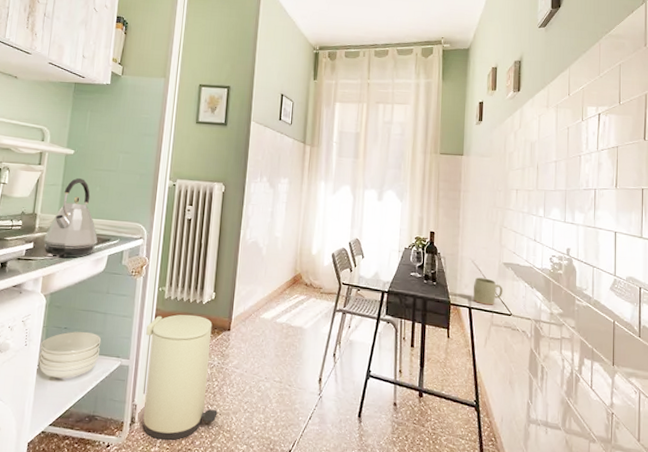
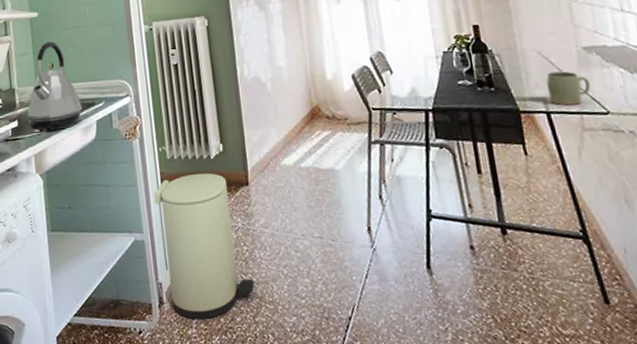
bowl: present [39,331,102,379] -> none [47,208,111,264]

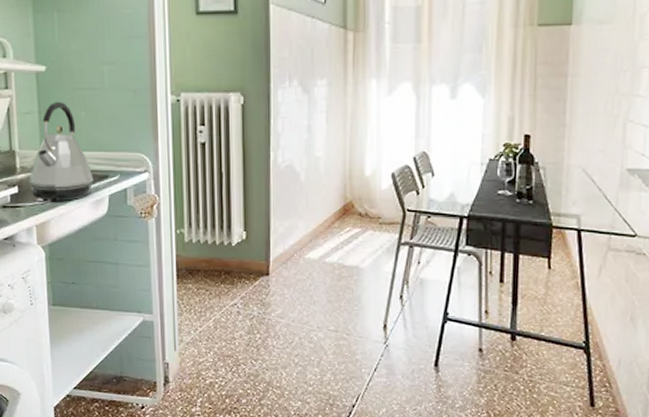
pedal bin: present [154,172,255,319] -> none [168,259,264,399]
mug: present [546,71,591,106] -> none [583,191,626,225]

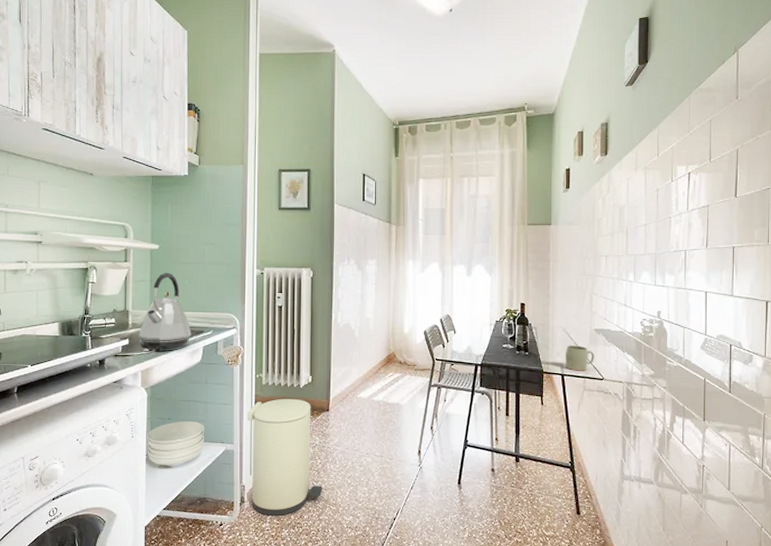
bowl: none [48,285,118,339] -> present [147,420,205,466]
pedal bin: none [168,259,264,399] -> present [247,398,323,516]
mug: none [583,191,626,225] -> present [565,345,595,371]

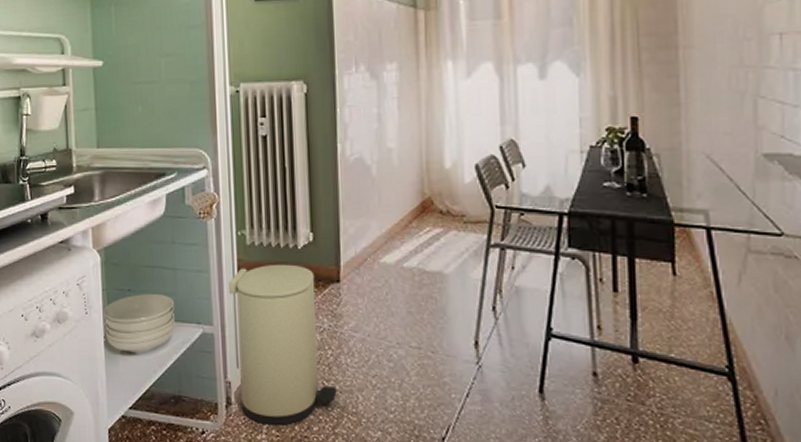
kettle: present [138,272,192,351] -> none [85,96,151,201]
mug: present [565,345,595,371] -> none [711,181,766,222]

